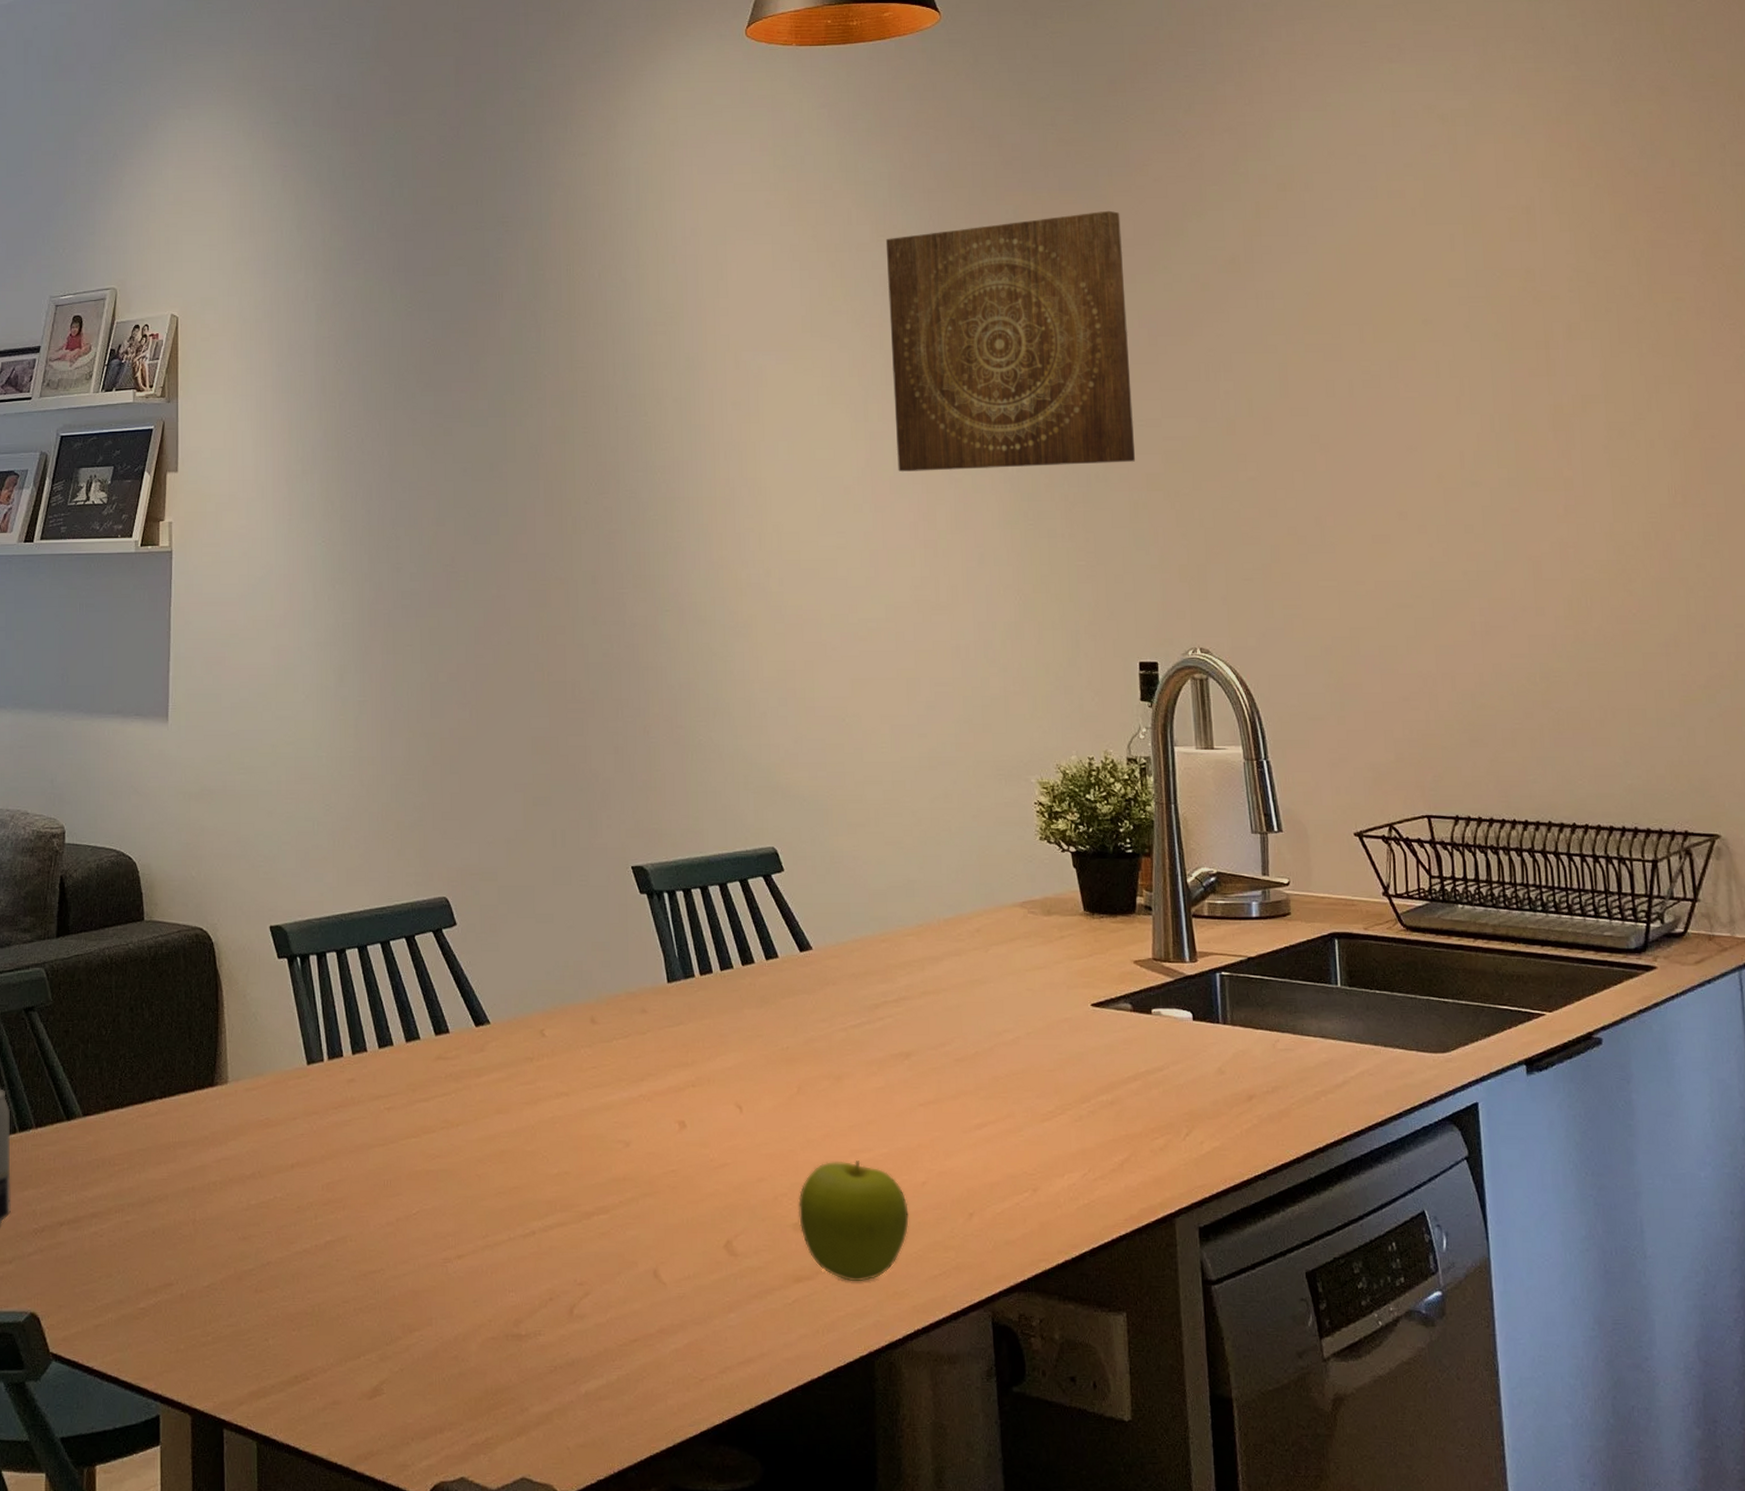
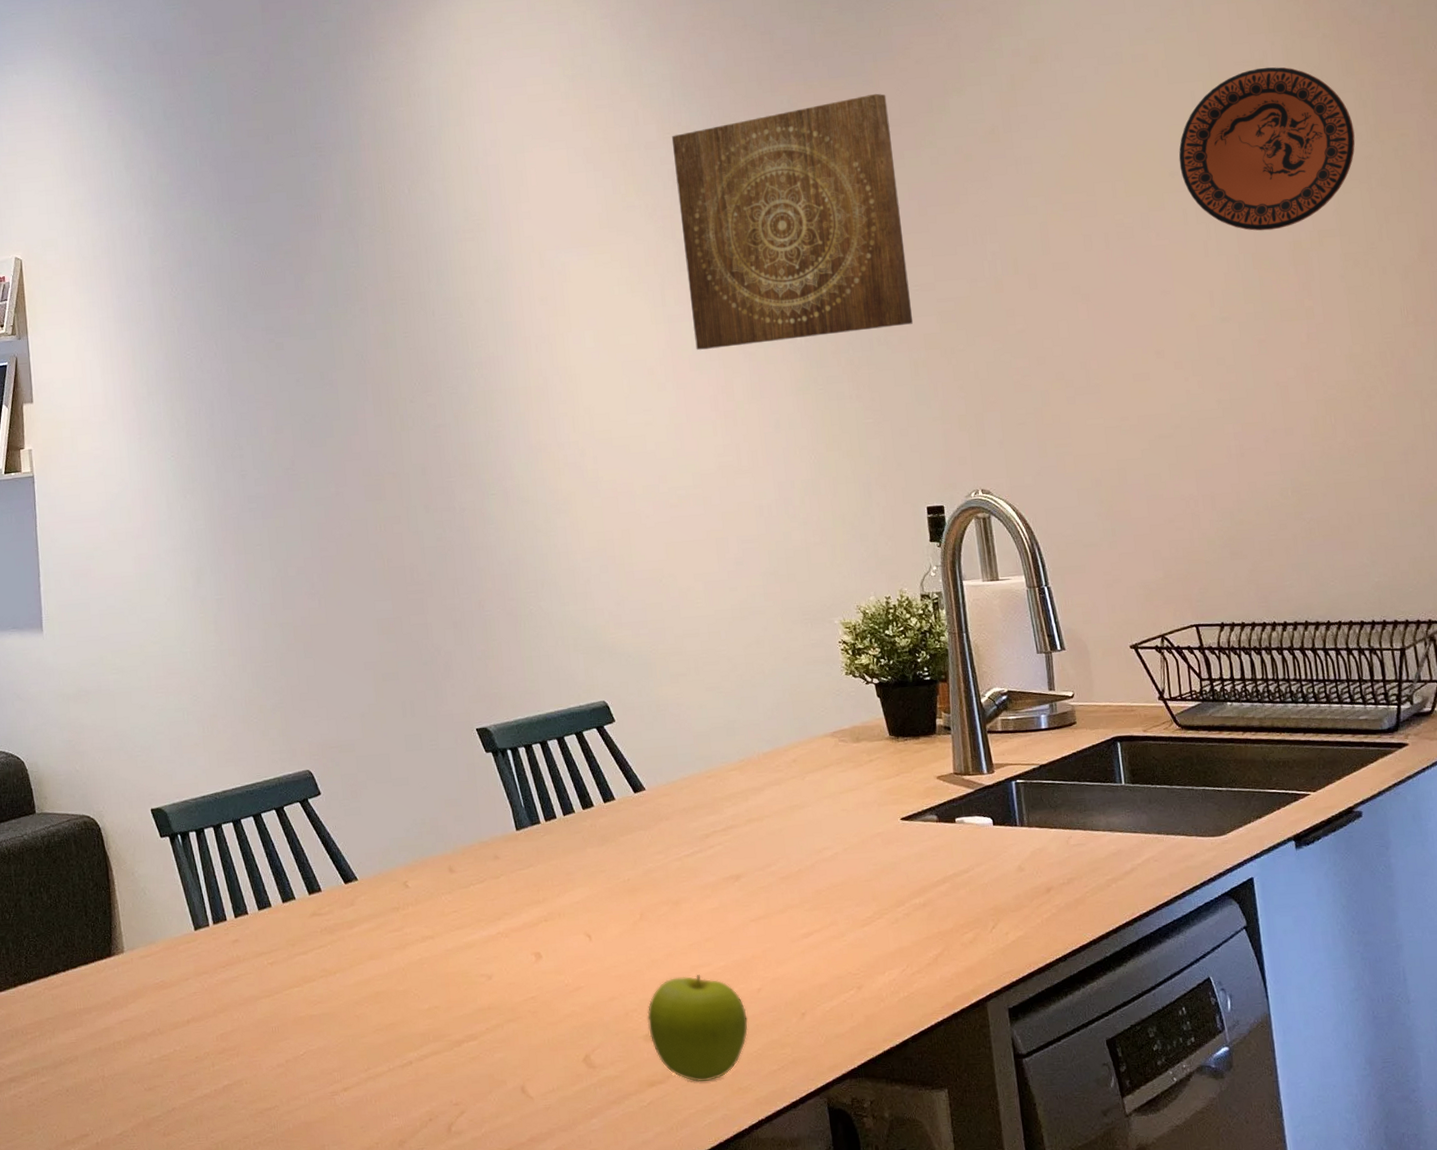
decorative plate: none [1433,215,1626,391] -> present [1179,67,1356,231]

